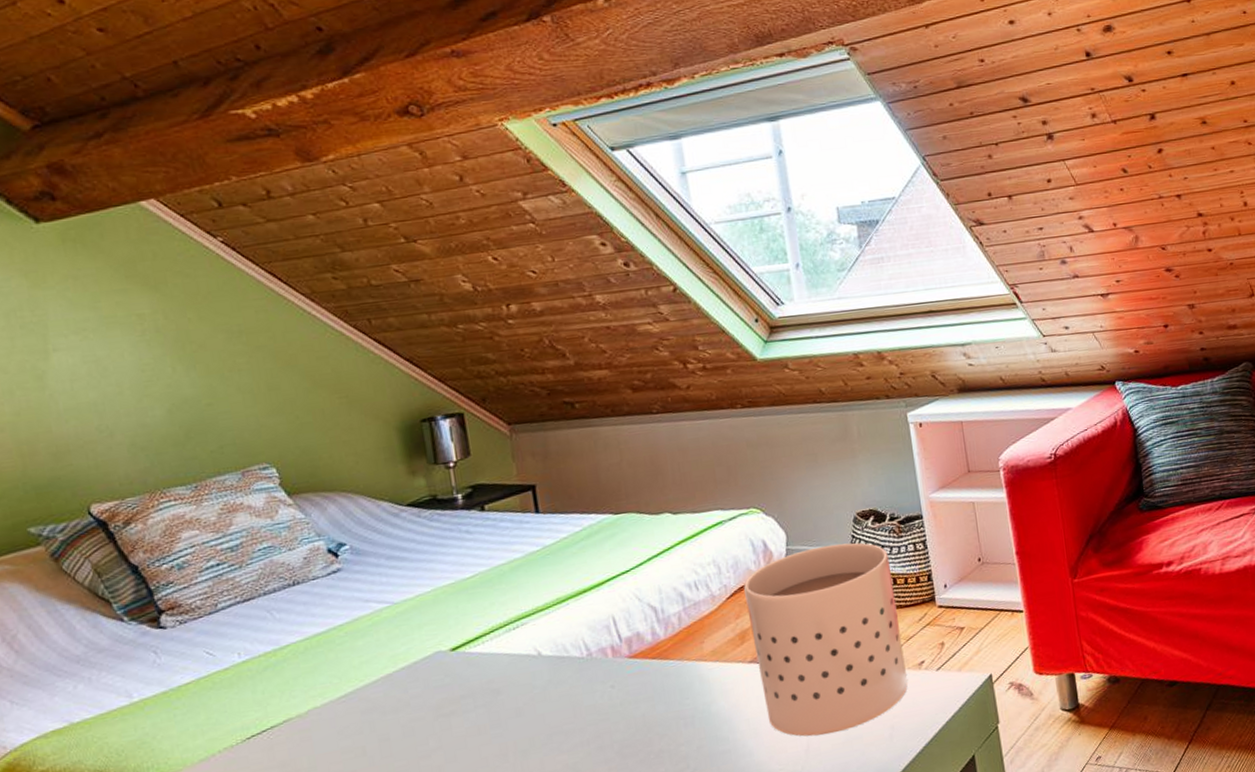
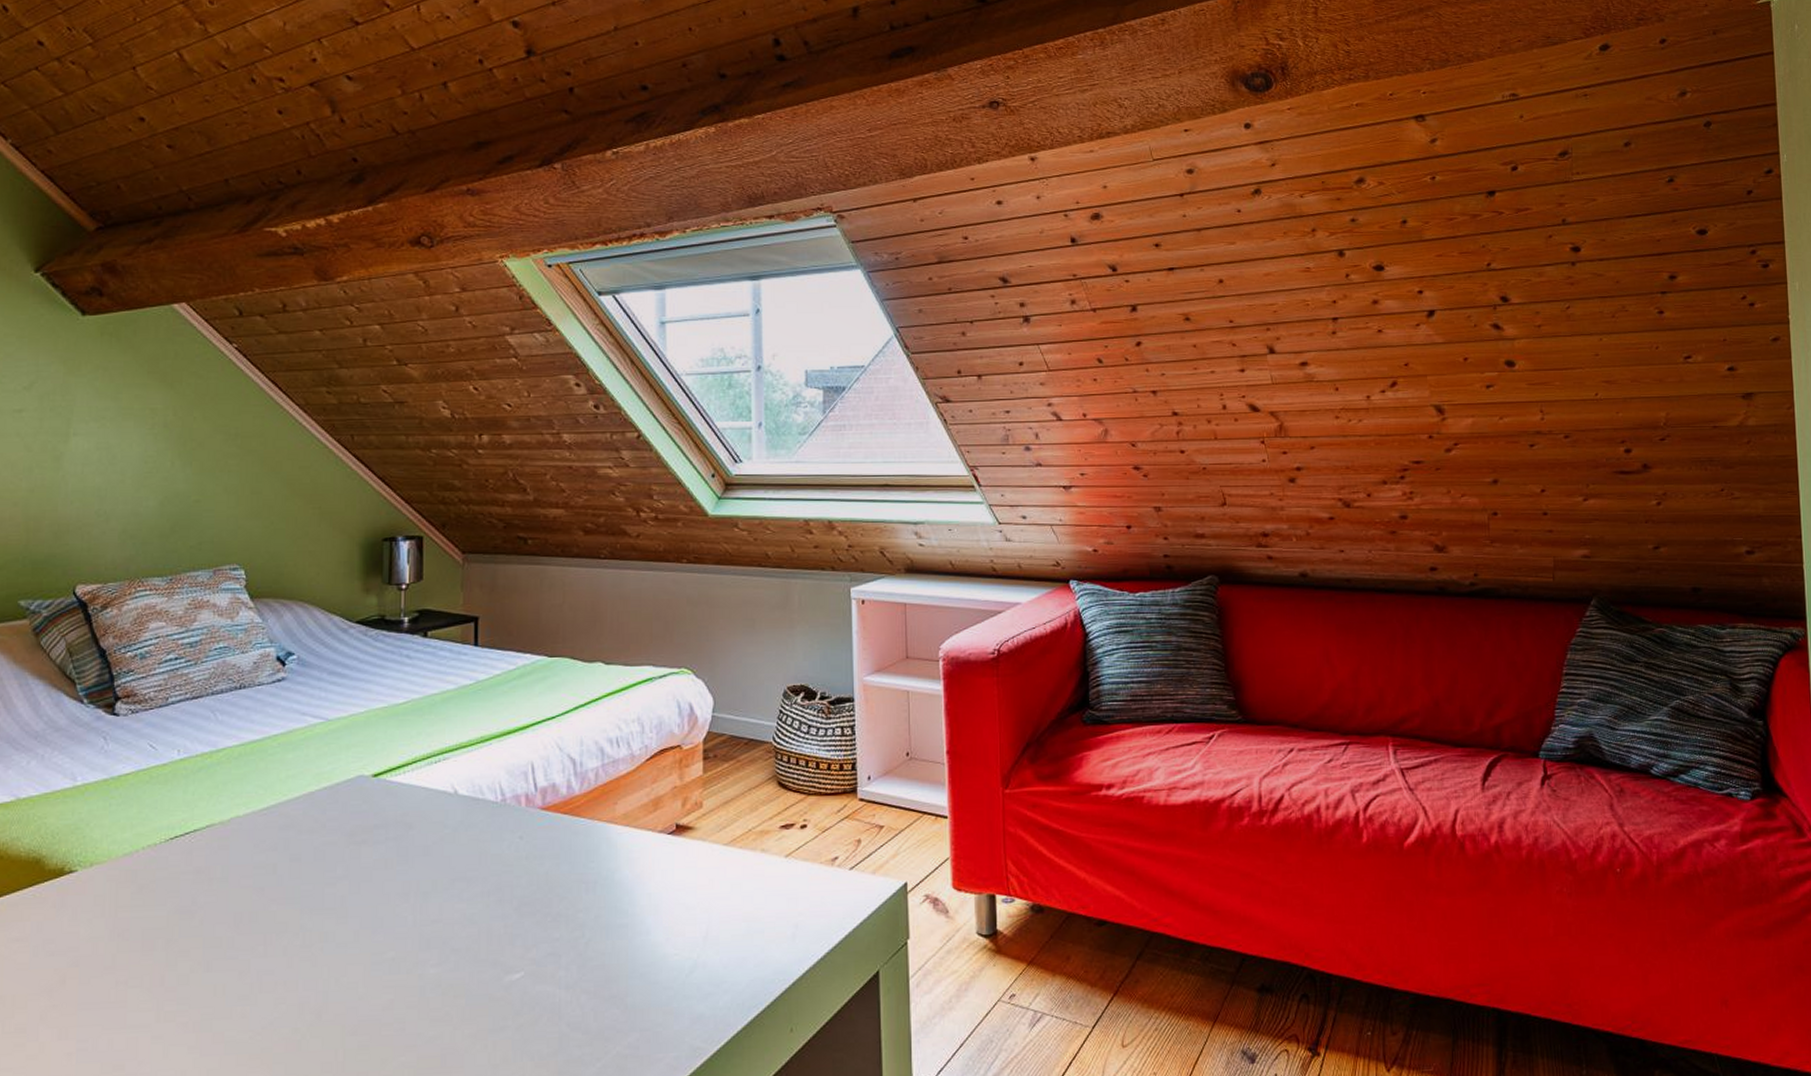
mug: present [744,542,908,737] -> none [665,717,818,923]

